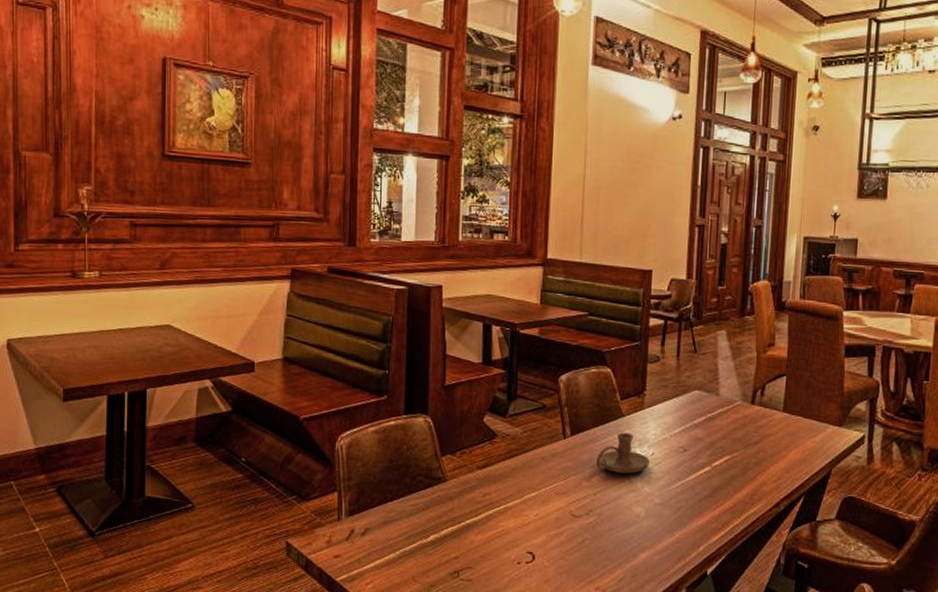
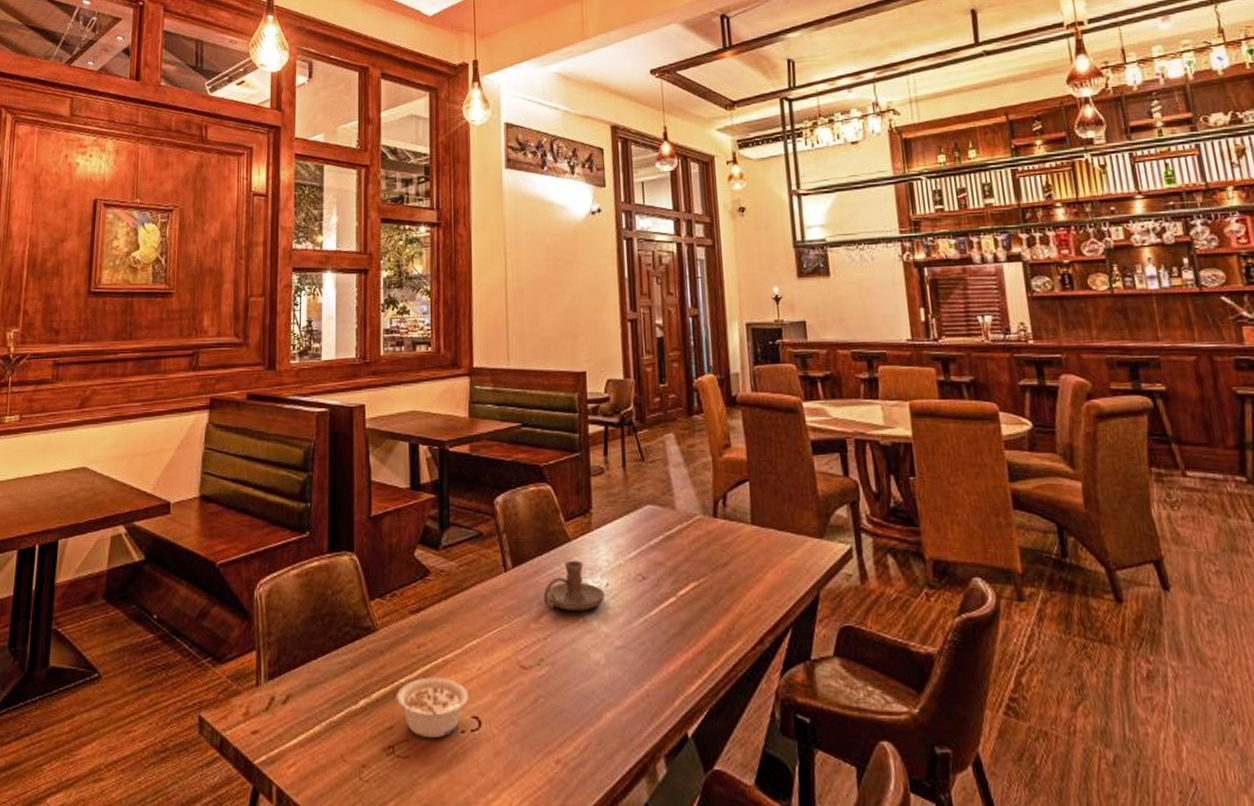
legume: none [463,520,526,567] -> present [397,677,469,737]

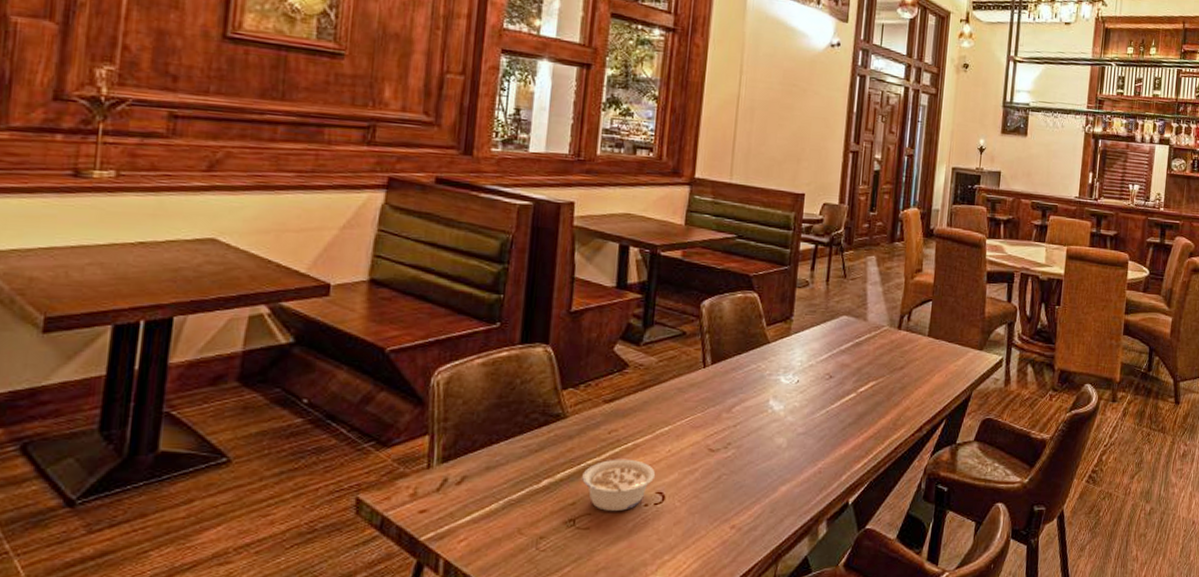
candle holder: present [544,560,605,611] -> none [738,360,794,403]

